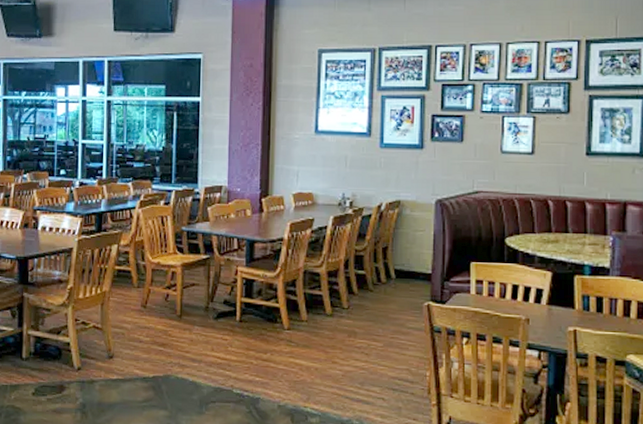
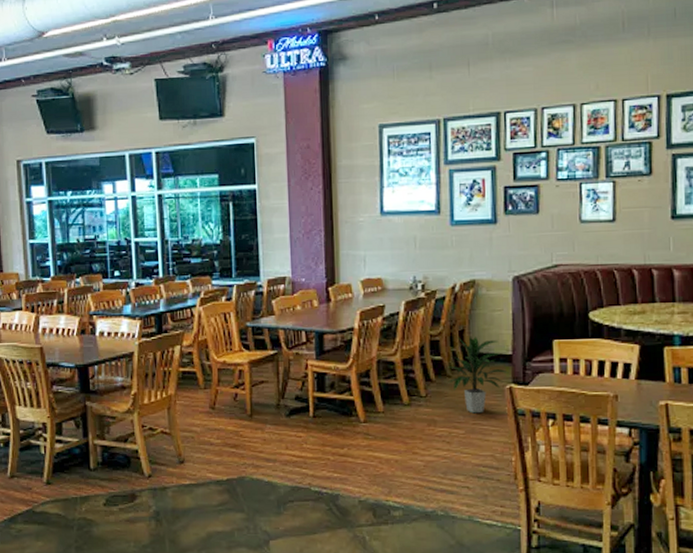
indoor plant: none [370,253,428,328] -> present [448,336,509,414]

